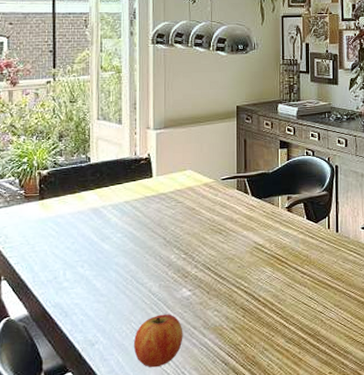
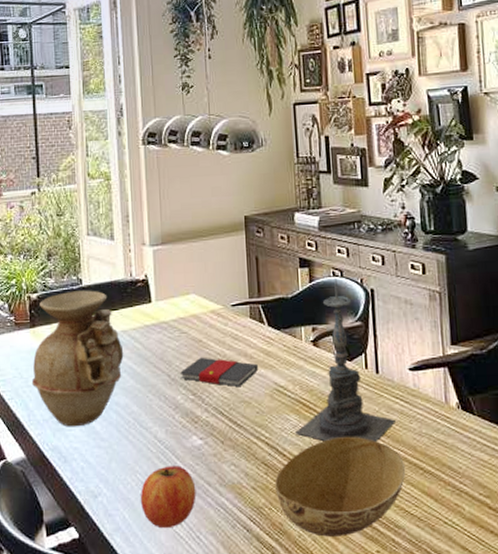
vase: none [37,167,125,286] -> present [31,290,124,427]
book: none [175,222,242,247] -> present [180,357,259,388]
bowl: none [249,283,355,365] -> present [274,437,406,537]
candle holder: none [270,157,350,287] -> present [296,278,397,442]

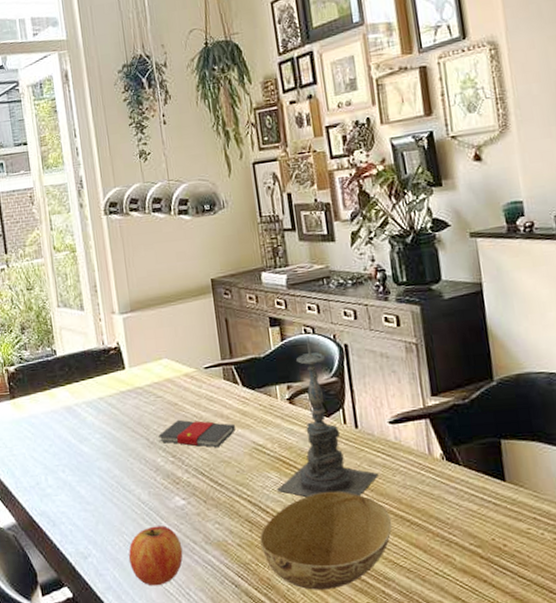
vase: present [31,290,124,427] -> none [15,360,103,493]

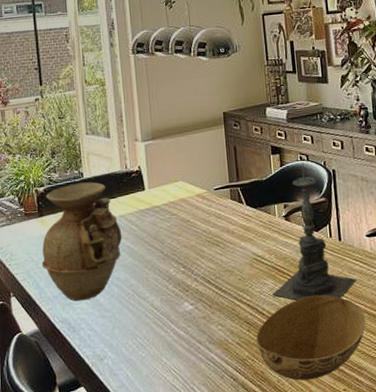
vase: none [15,360,103,493] -> present [41,182,122,301]
apple: present [128,525,183,586] -> none [140,328,189,383]
book: present [158,419,236,448] -> none [172,234,240,259]

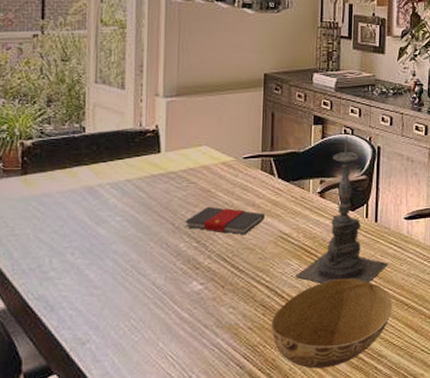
vase: present [41,182,122,301] -> none [18,138,126,276]
book: none [172,234,240,259] -> present [185,206,266,235]

